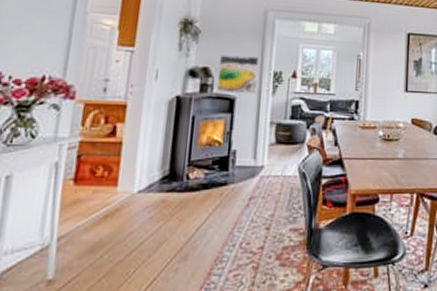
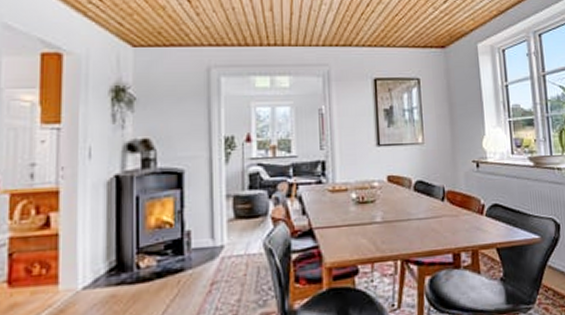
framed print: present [216,55,260,94] -> none [160,122,208,167]

